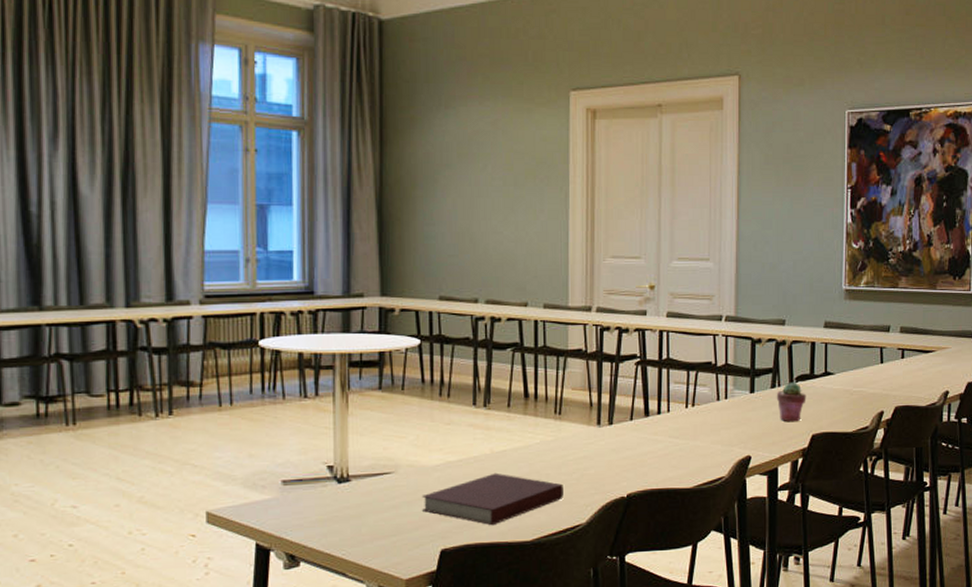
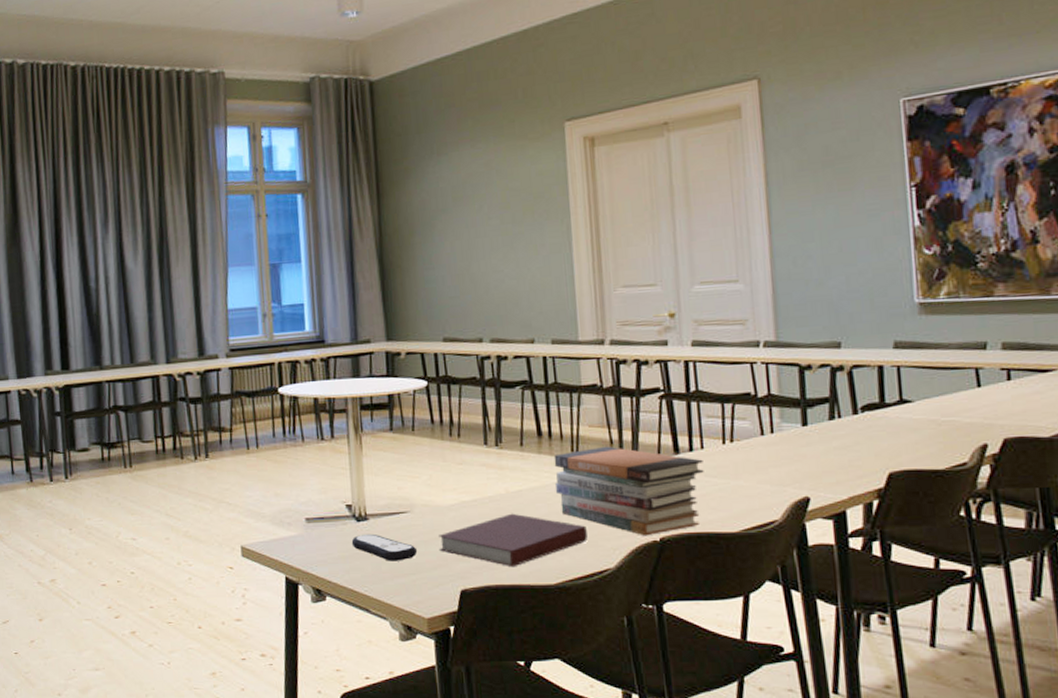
remote control: none [331,495,400,524] -> present [351,533,418,561]
book stack: none [537,408,668,493] -> present [553,446,704,536]
potted succulent: present [776,381,807,422] -> none [836,412,878,459]

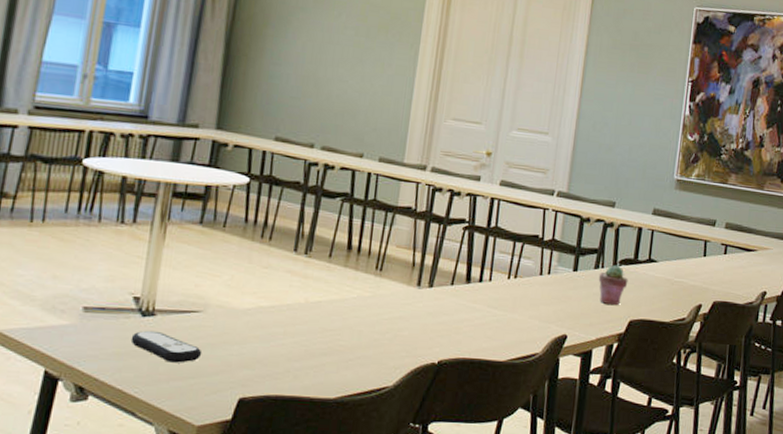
notebook: present [438,513,588,568] -> none [225,323,375,379]
book stack: present [553,446,704,536] -> none [352,267,489,358]
potted succulent: none [836,412,878,459] -> present [598,264,628,306]

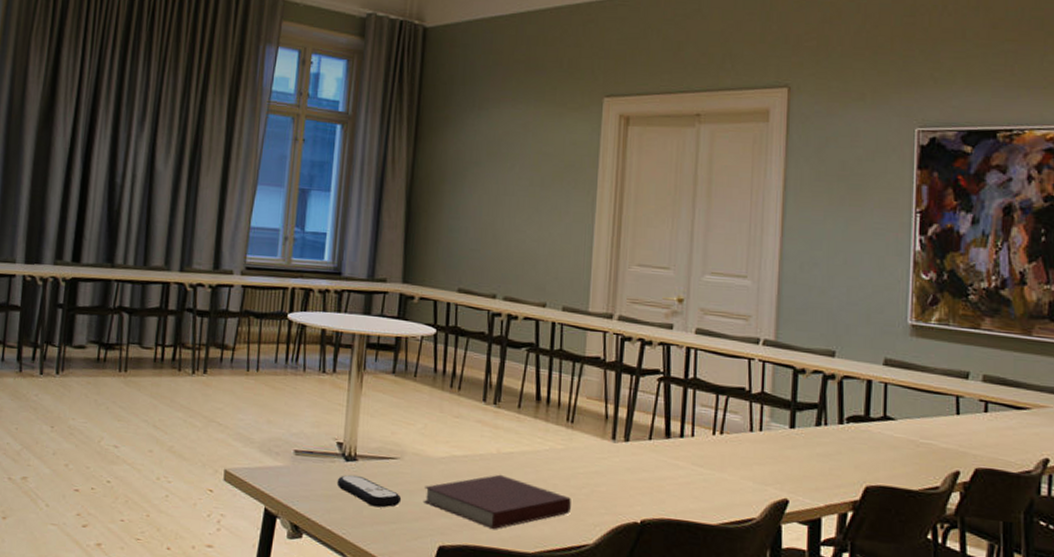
notebook: none [225,323,375,379] -> present [423,474,571,530]
potted succulent: present [598,264,628,306] -> none [821,422,860,469]

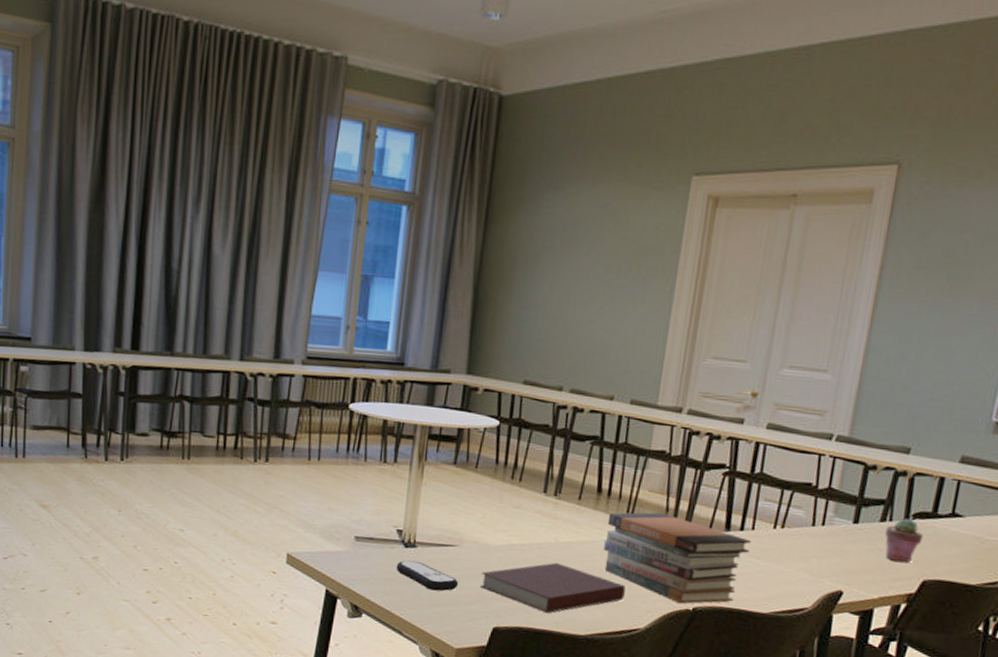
book stack: none [545,420,692,517] -> present [602,512,751,604]
potted succulent: none [821,422,860,469] -> present [884,518,924,564]

